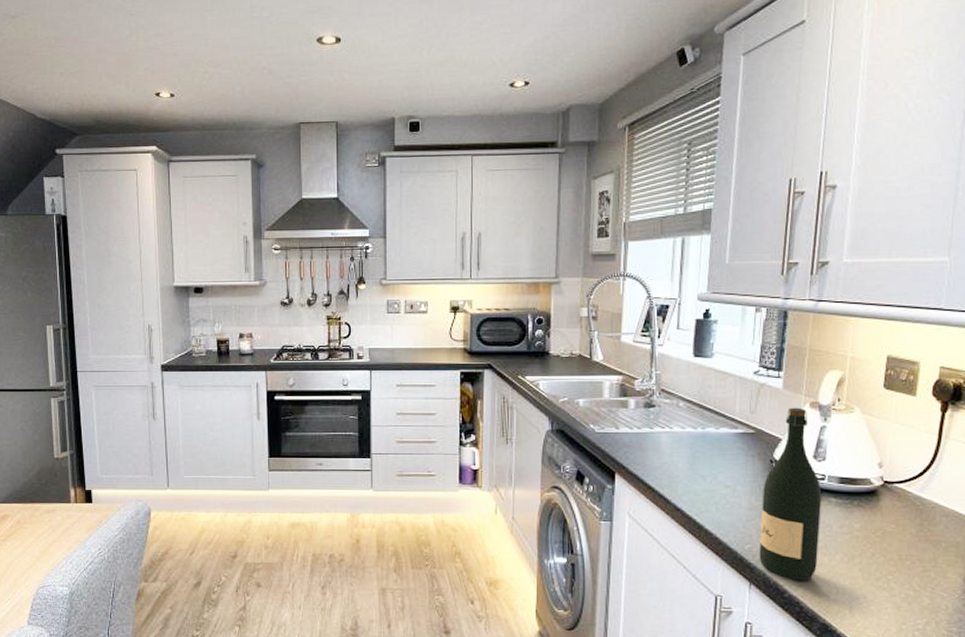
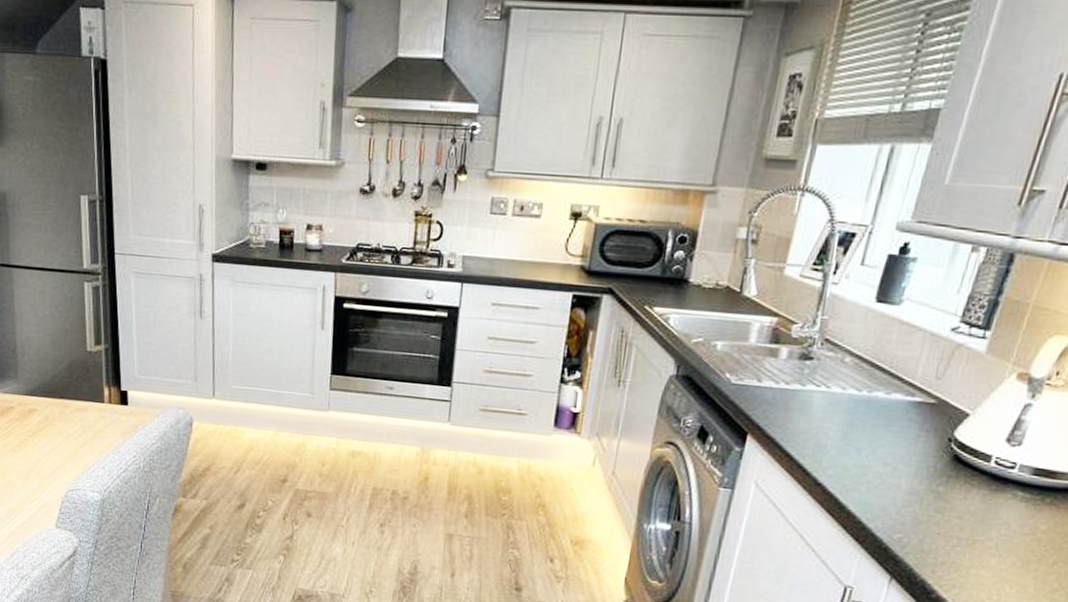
wine bottle: present [759,407,822,581] -> none [908,376,1011,583]

